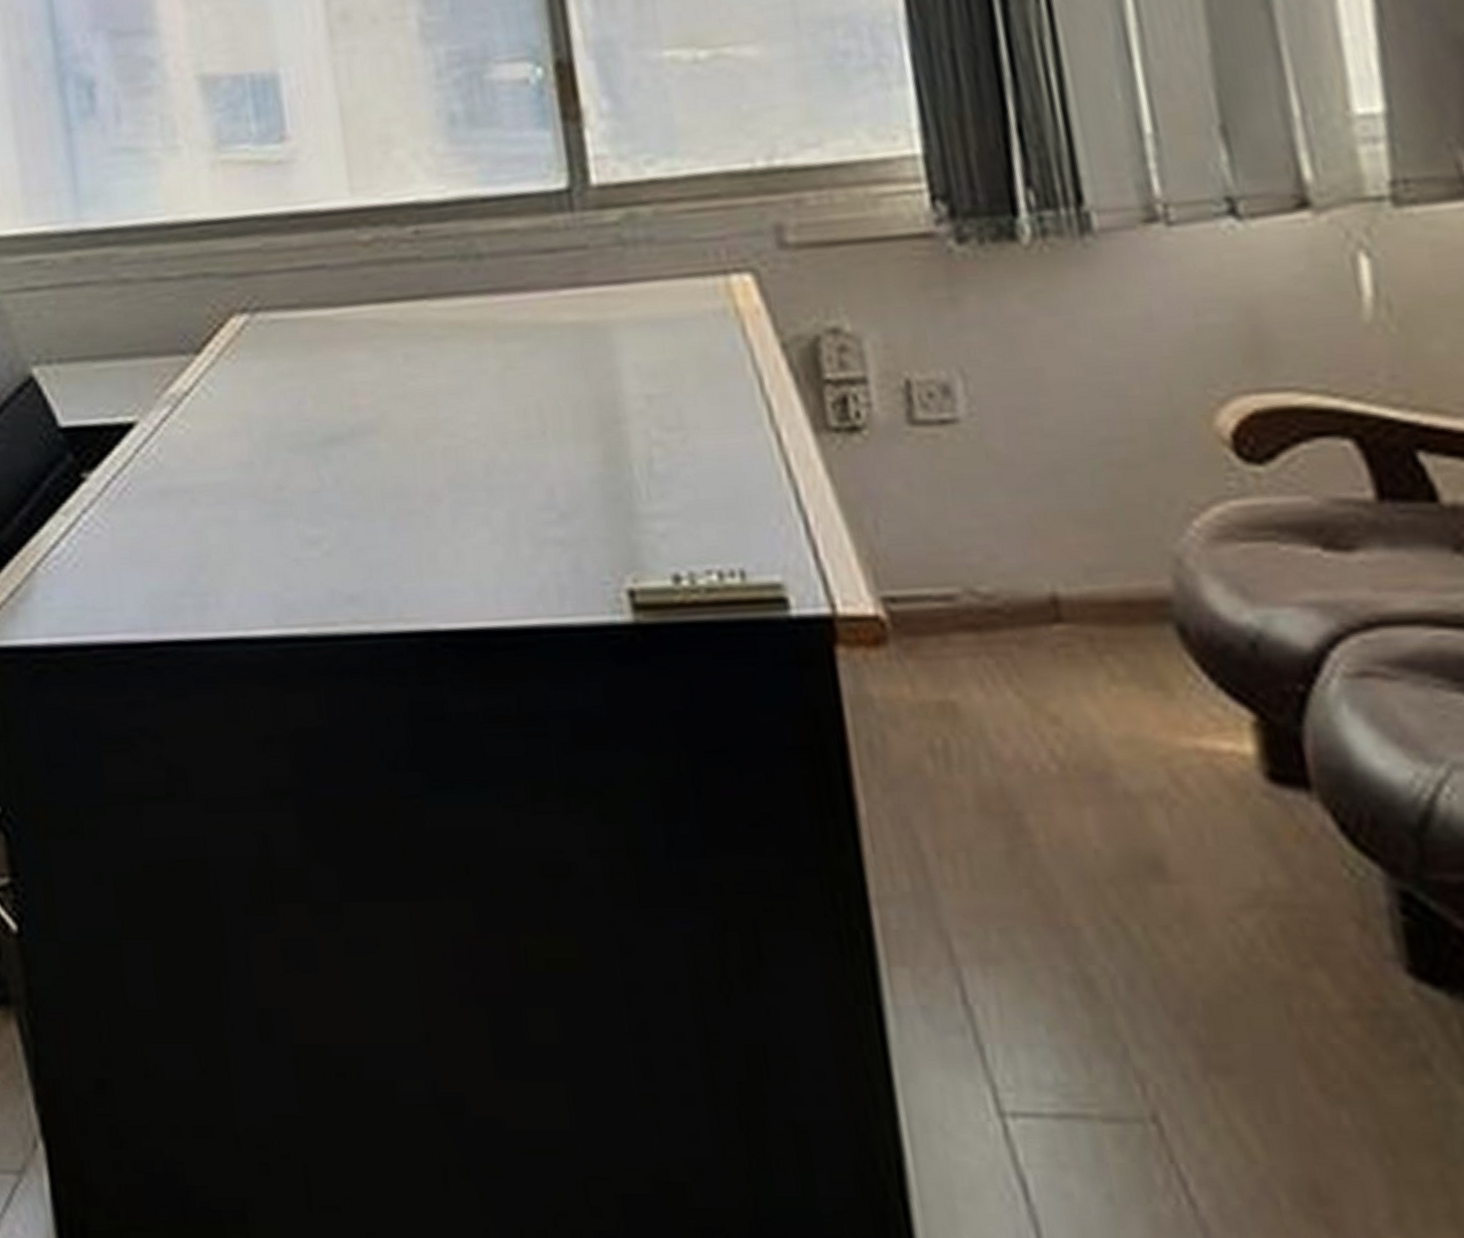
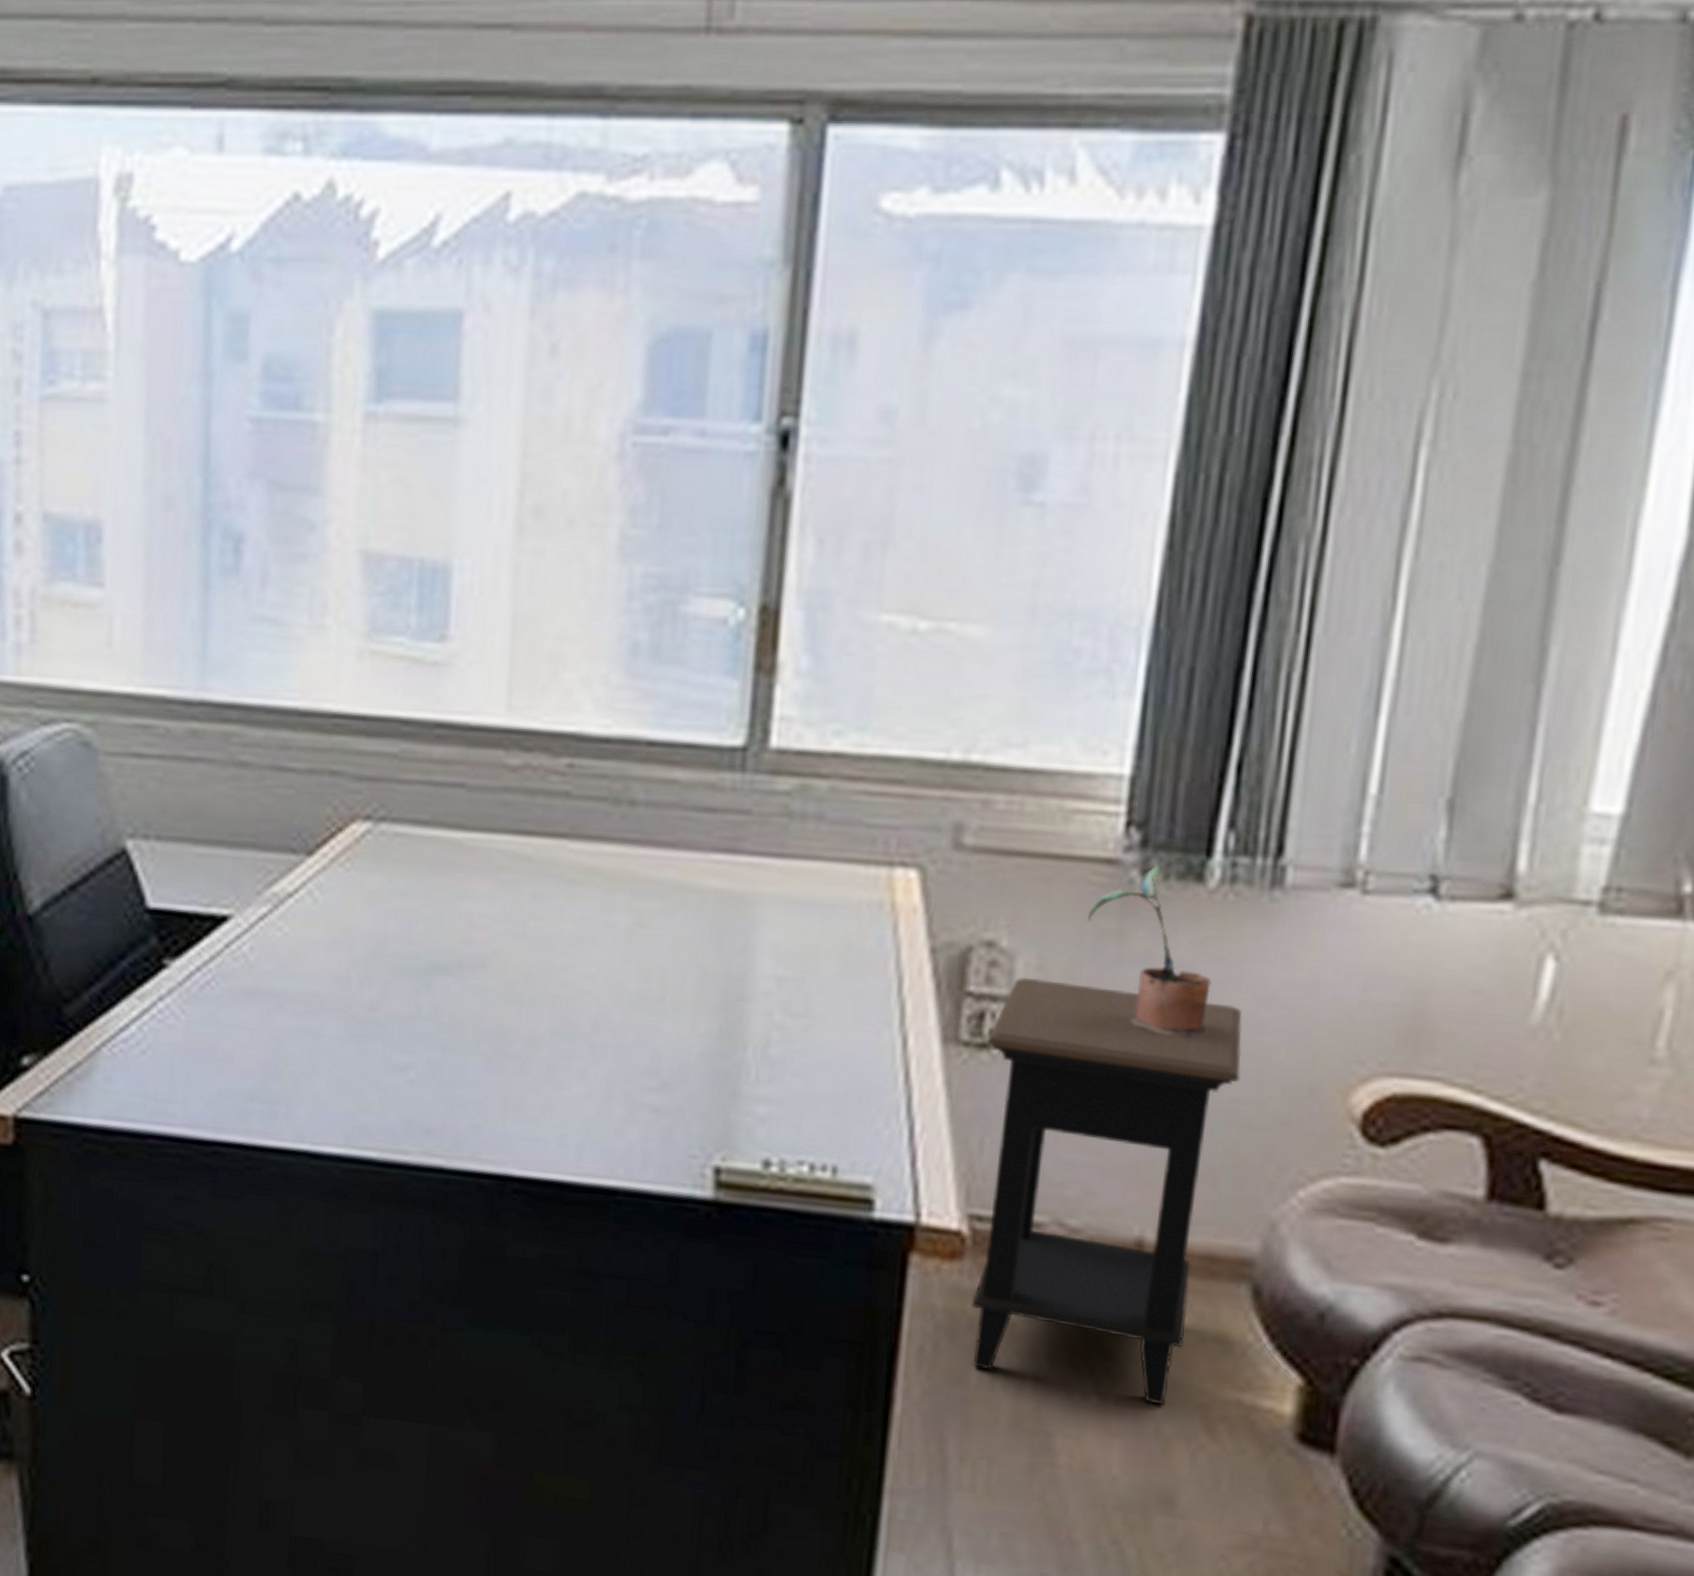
side table: none [854,351,1126,765] -> present [971,977,1242,1406]
potted plant: none [918,225,1062,390] -> present [1088,859,1212,1038]

